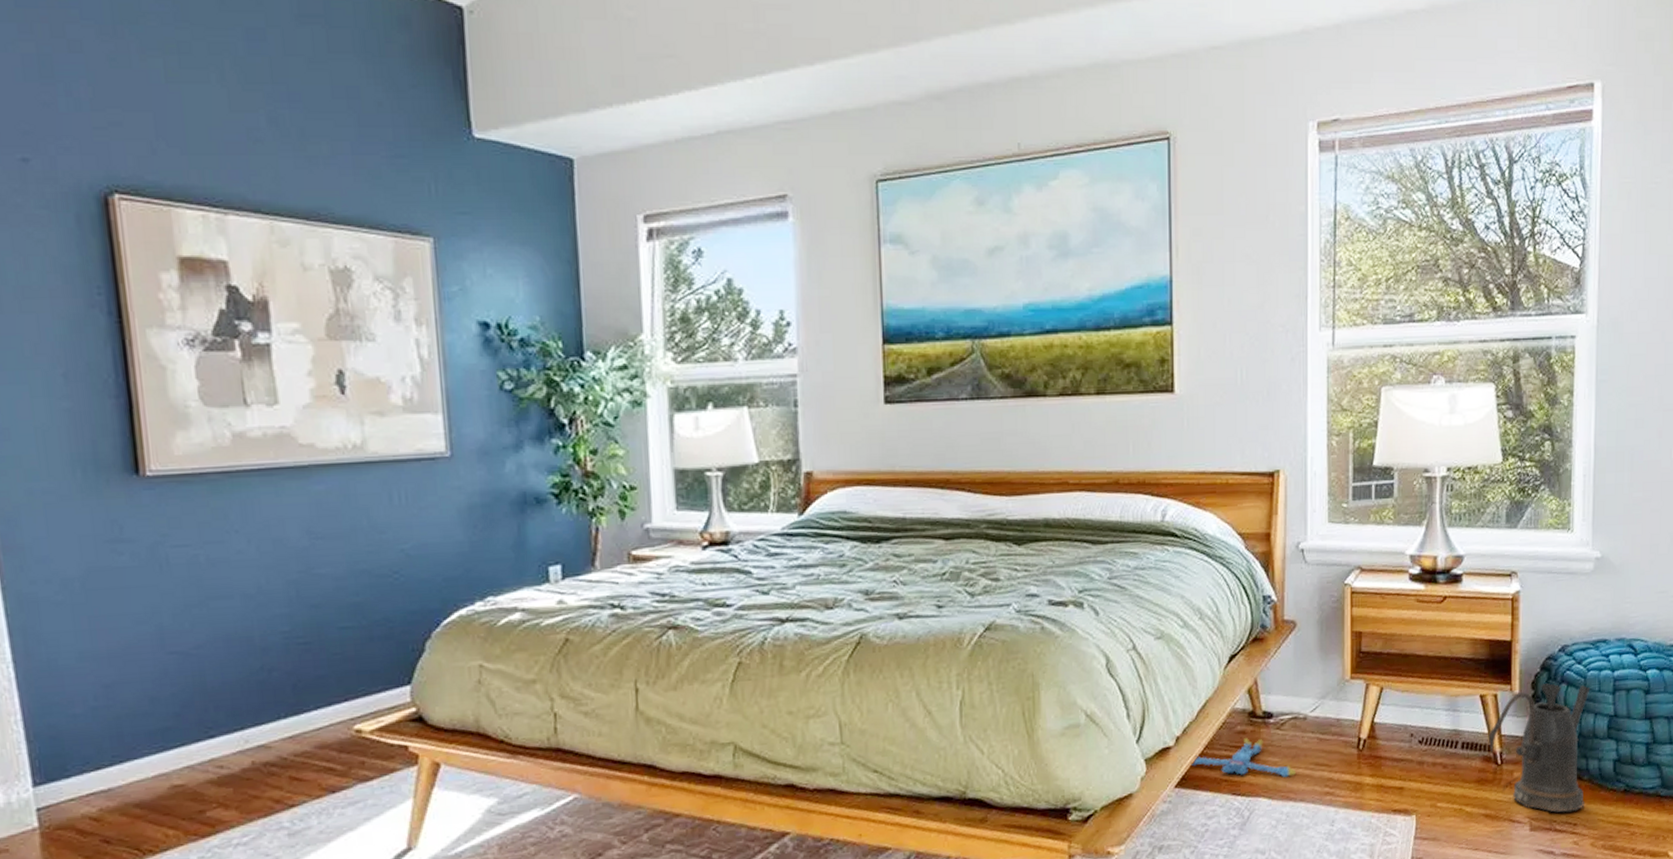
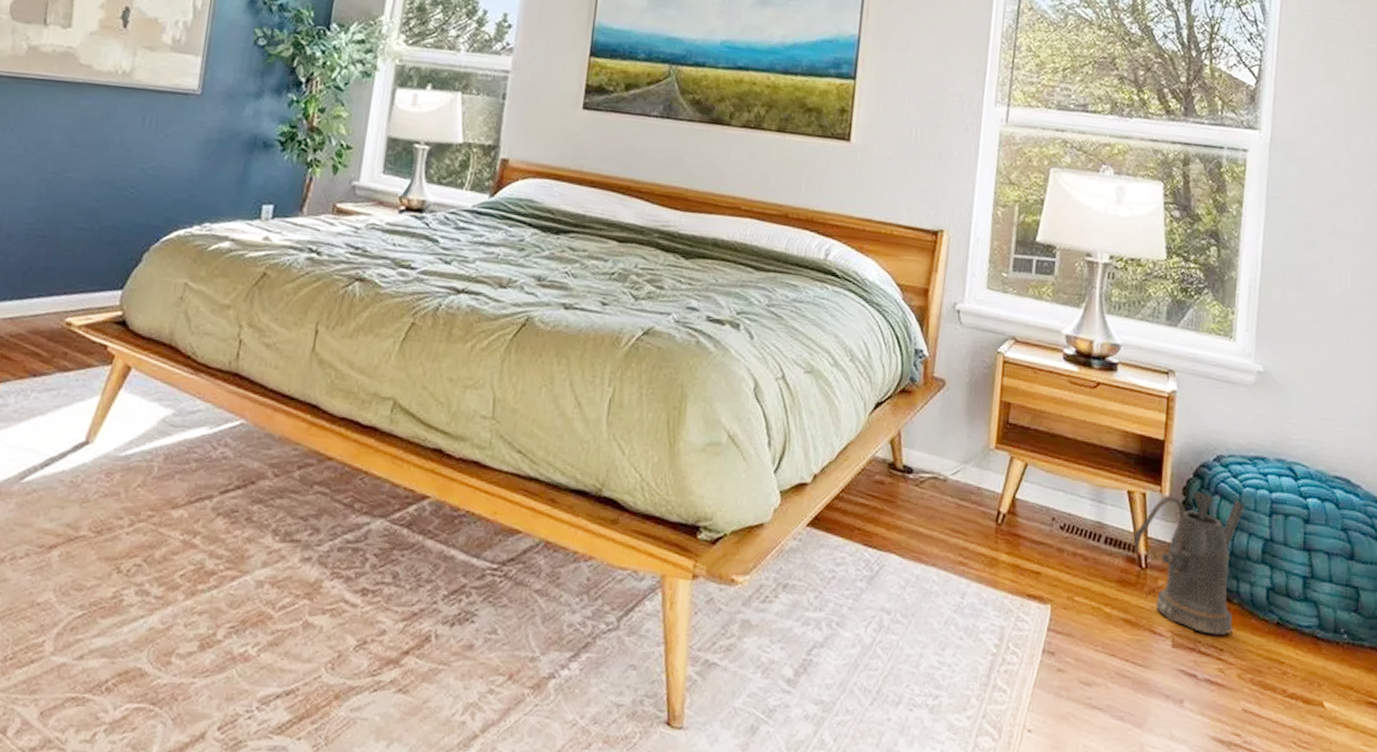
plush toy: present [1191,738,1295,778] -> none [825,489,930,539]

